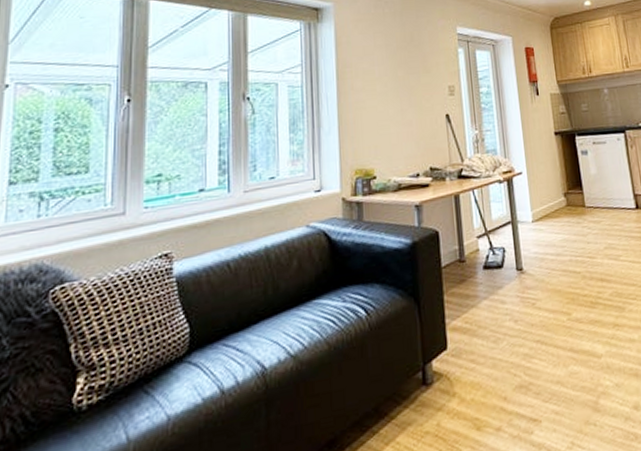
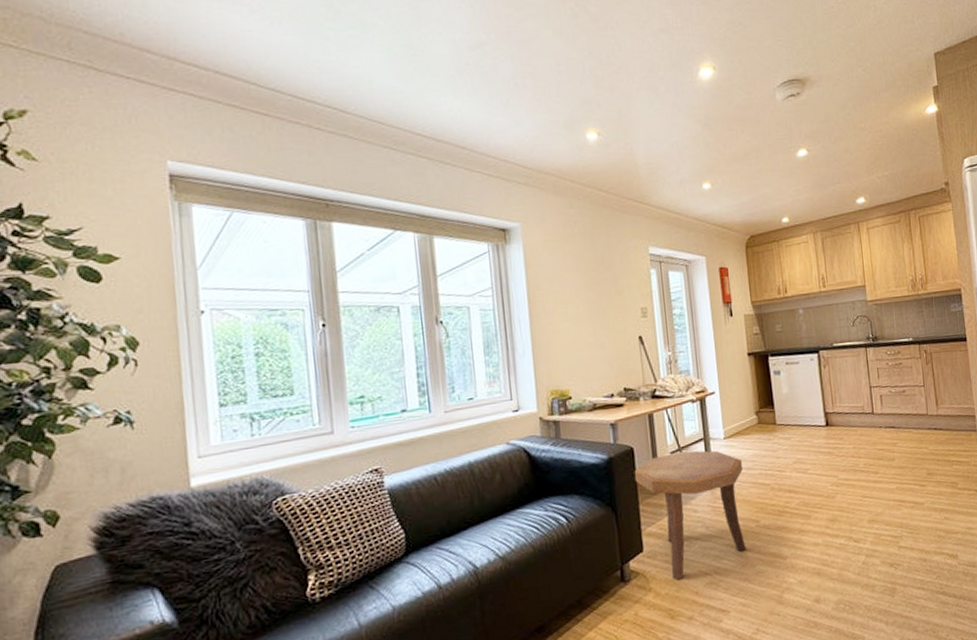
side table: none [439,234,558,384] -> present [634,450,746,581]

